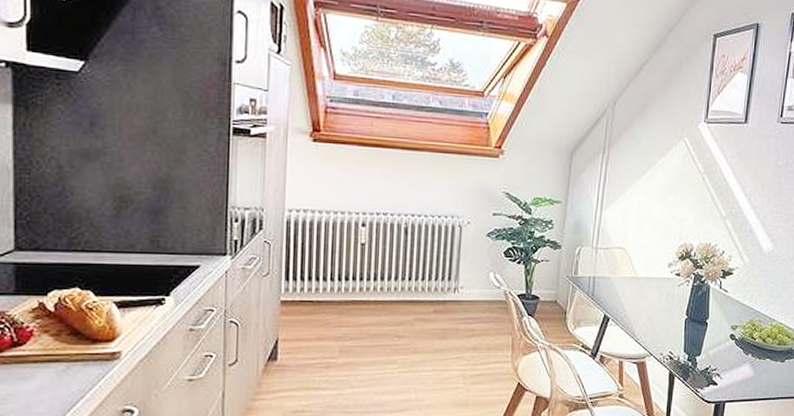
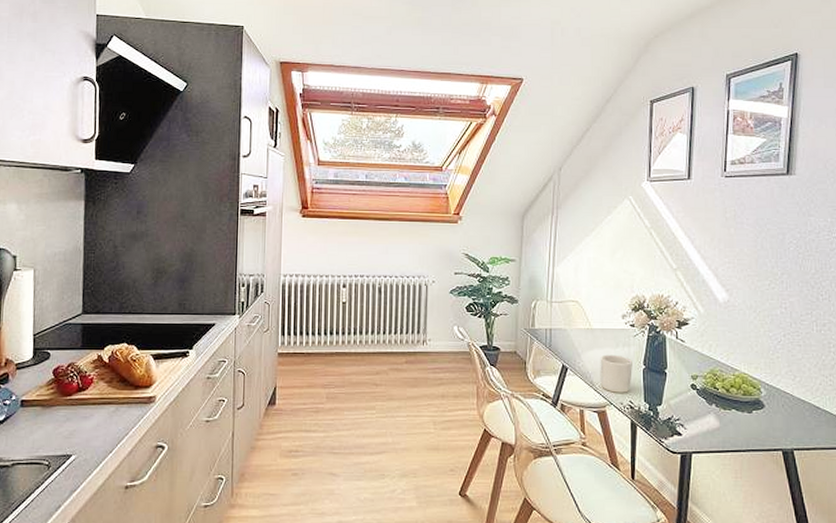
mug: none [641,304,675,344] -> present [600,354,632,393]

